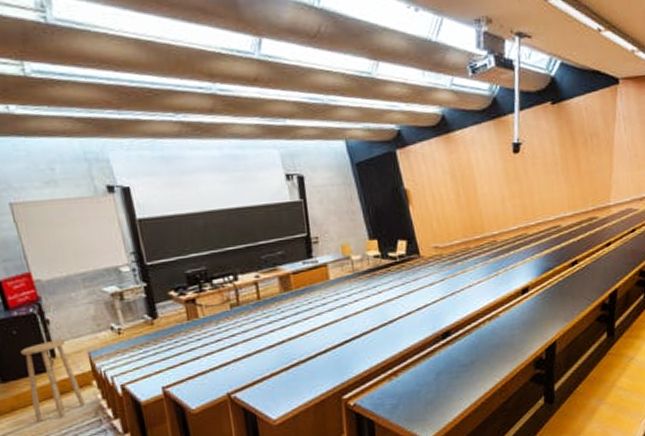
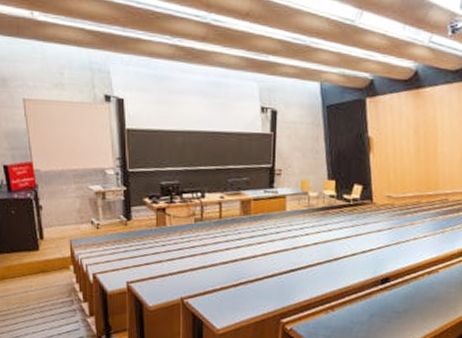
stool: present [20,339,86,422] -> none [16,224,62,293]

